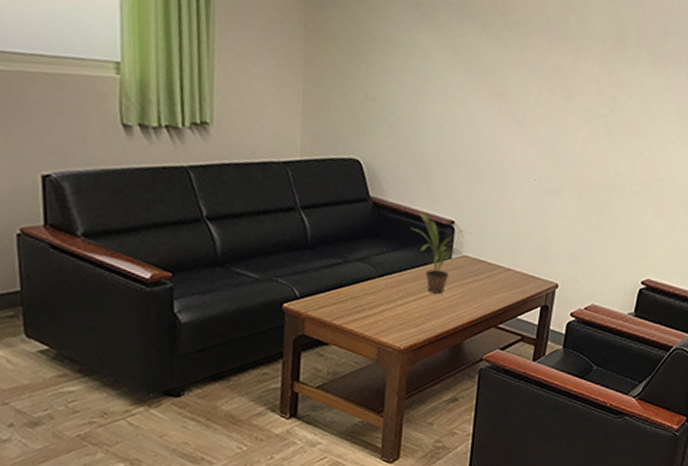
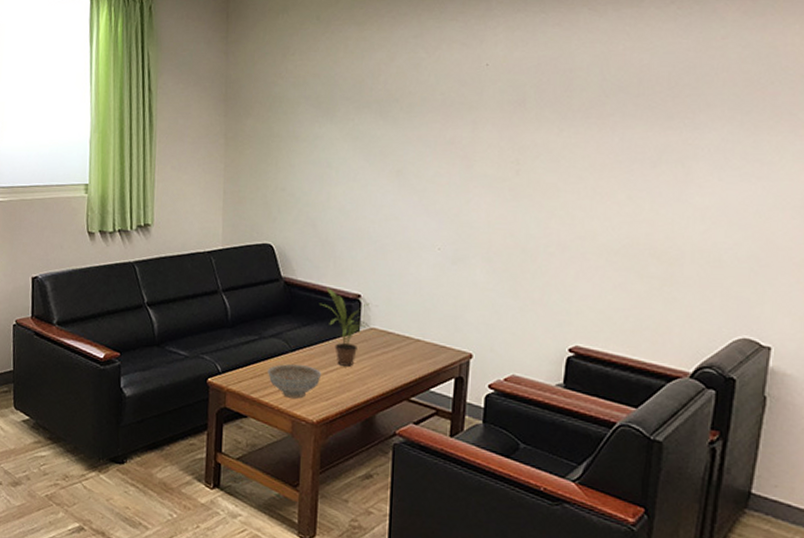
decorative bowl: none [352,289,411,326] -> present [268,363,322,399]

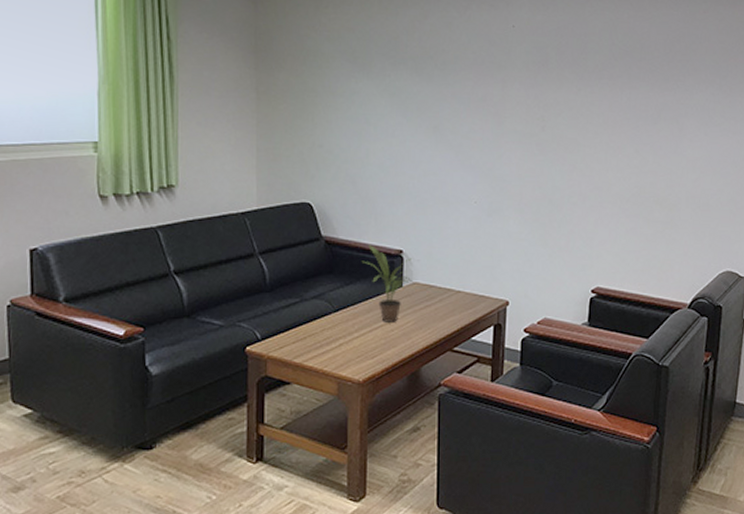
decorative bowl: present [268,363,322,399] -> none [311,324,367,359]

